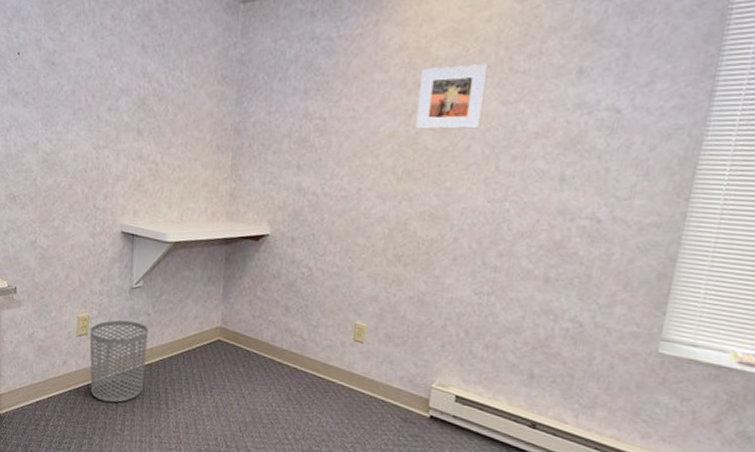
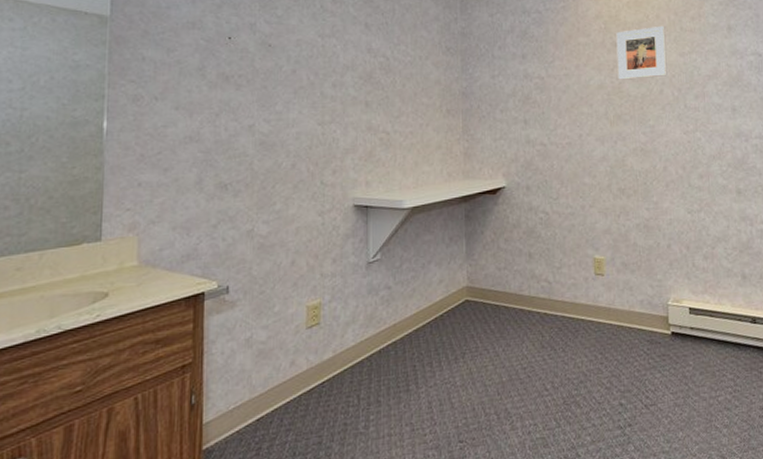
waste bin: present [89,320,148,403] -> none [322,298,390,399]

